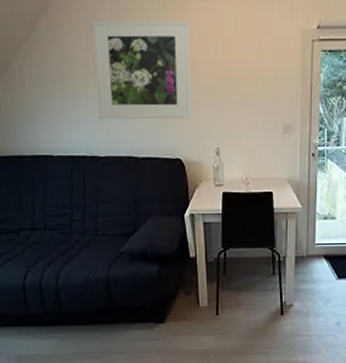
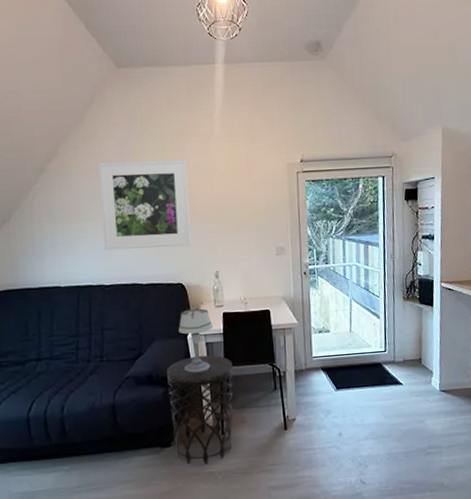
side table: none [162,235,231,342] -> present [167,355,233,465]
table lamp: none [175,184,212,252] -> present [178,306,214,373]

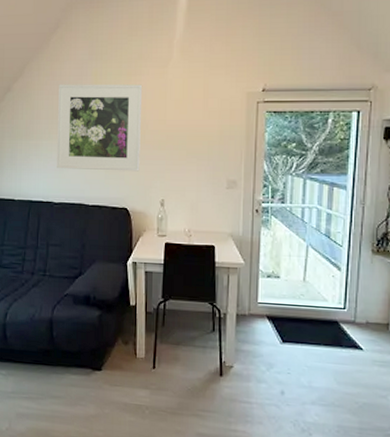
side table: present [167,355,233,465] -> none [104,283,170,396]
table lamp: present [178,306,214,373] -> none [119,233,154,301]

